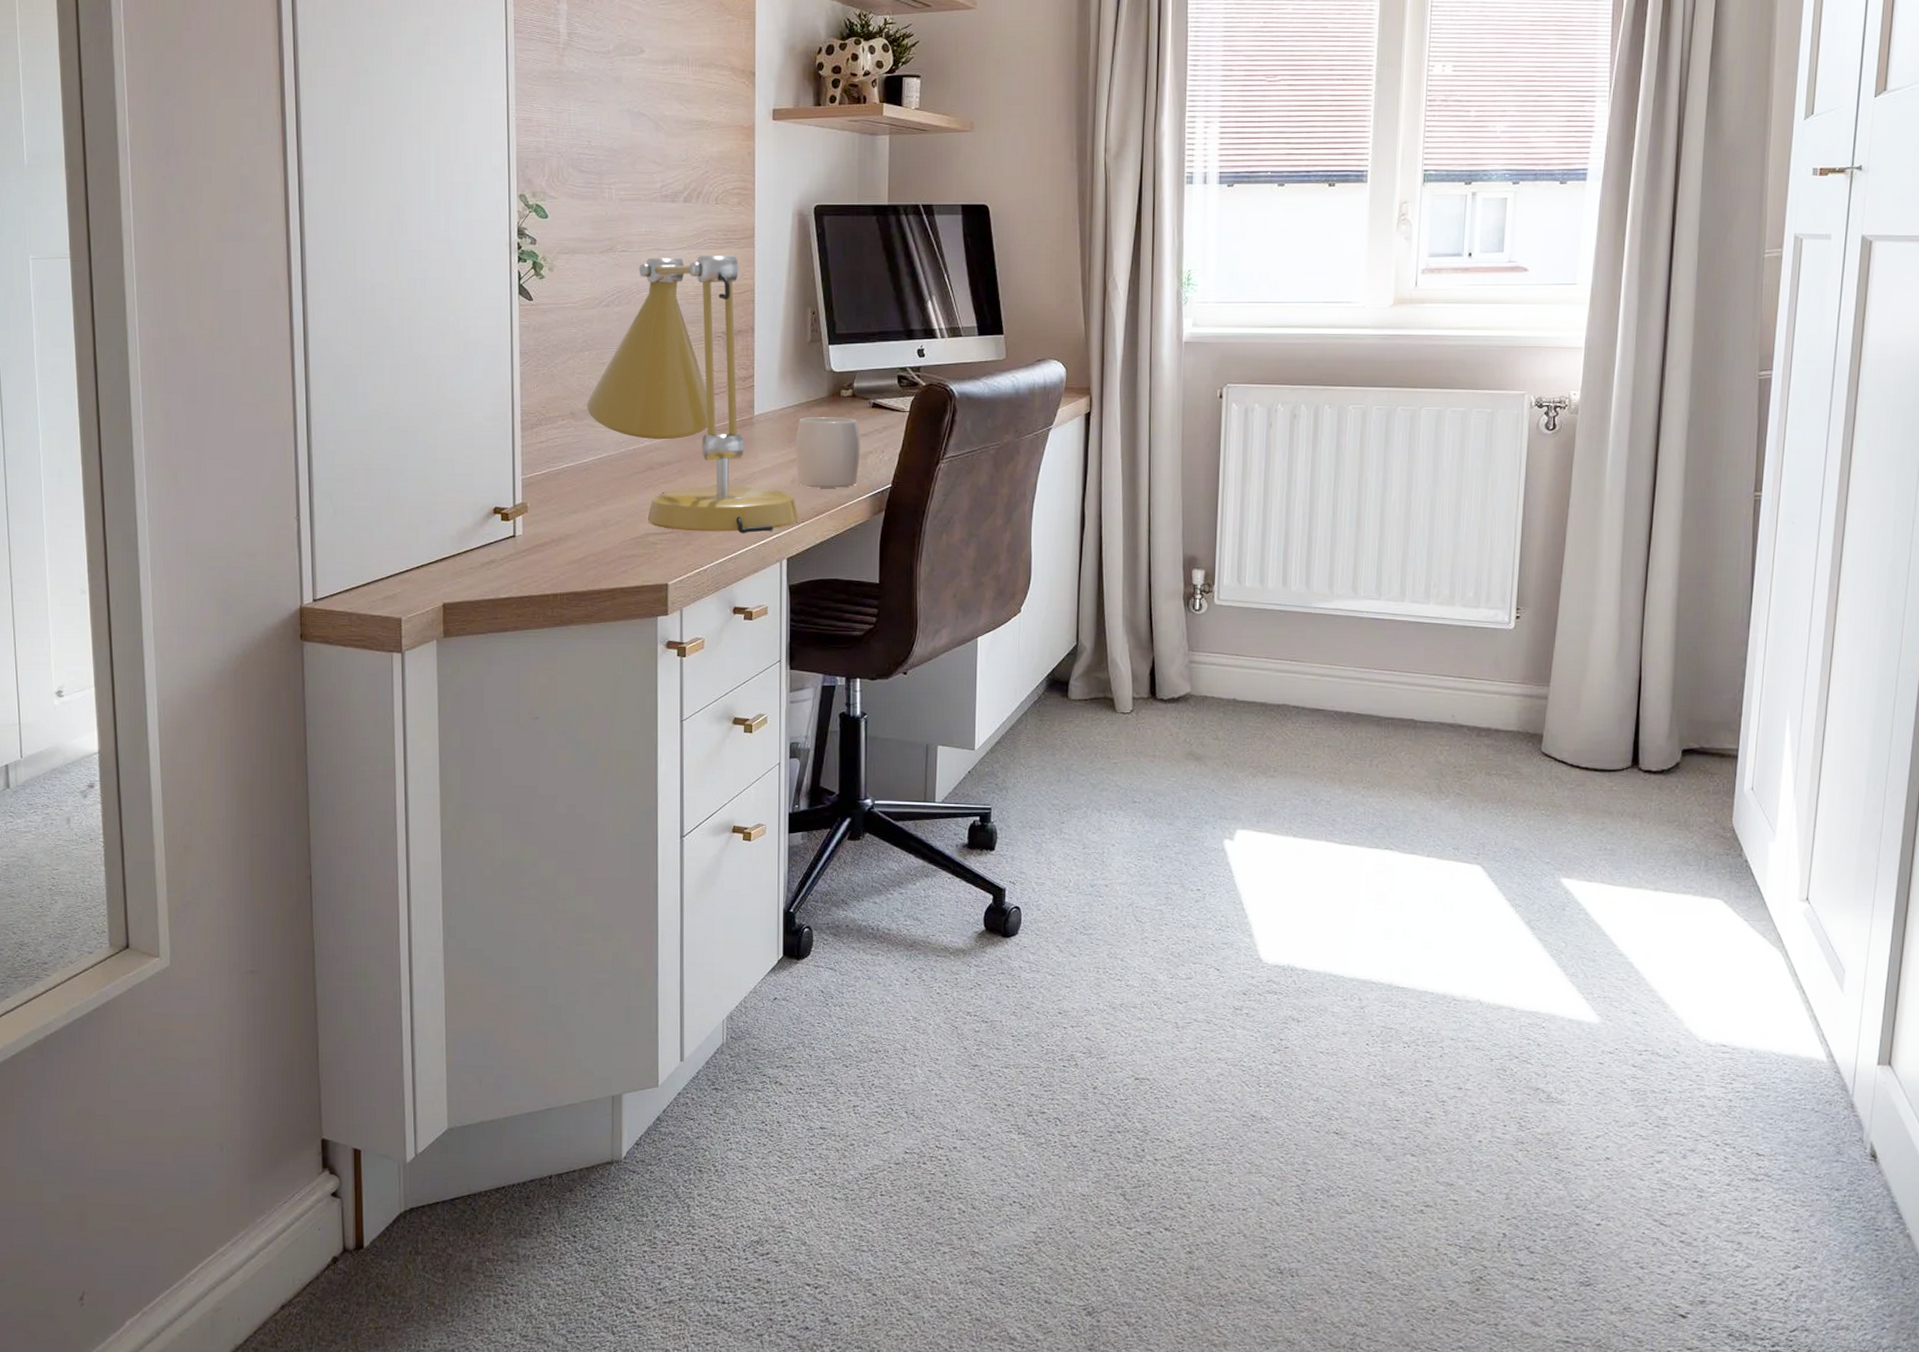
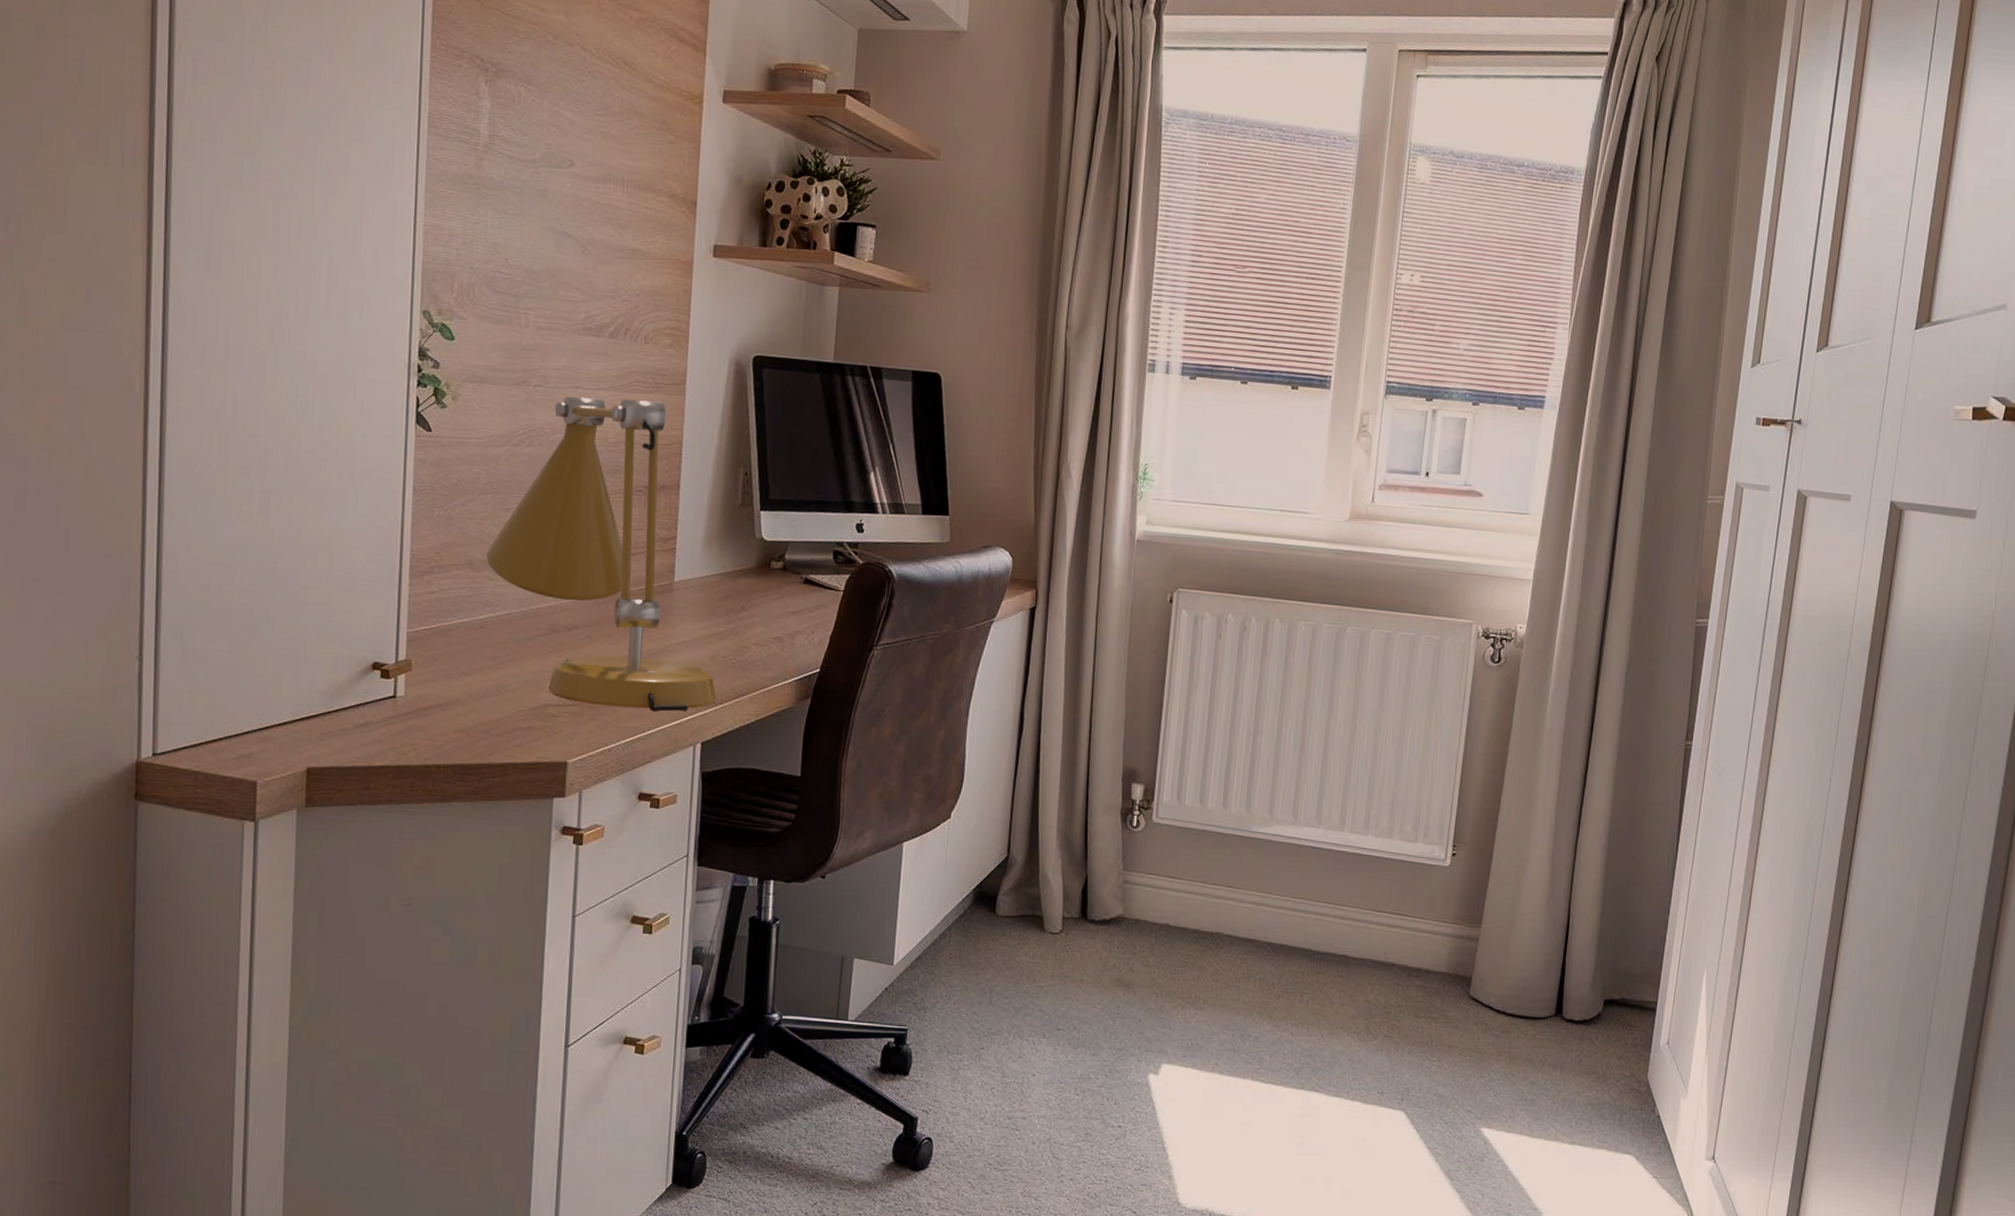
mug: present [795,417,861,488] -> none [717,588,789,669]

